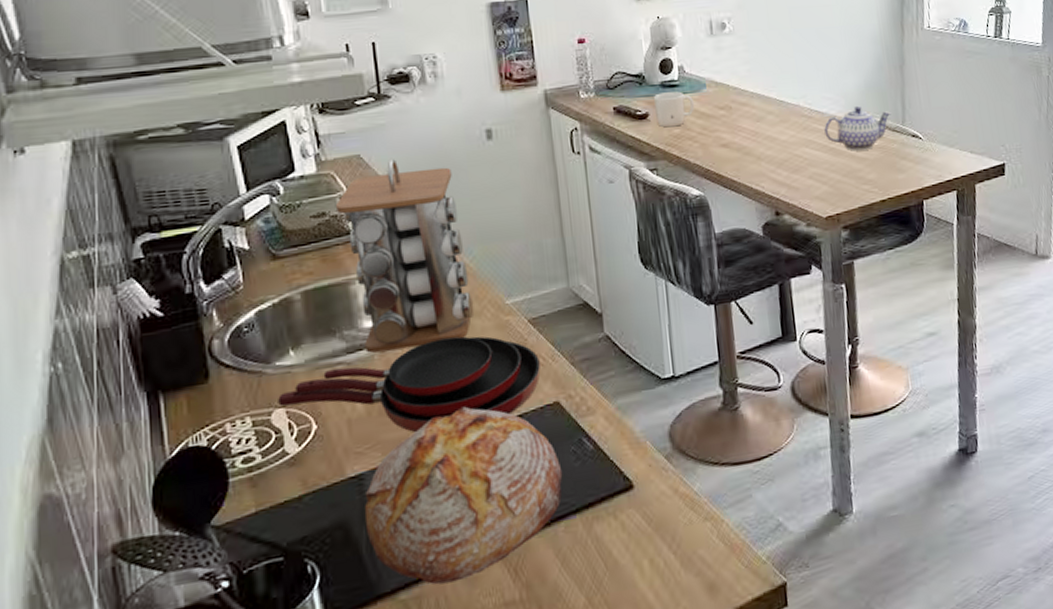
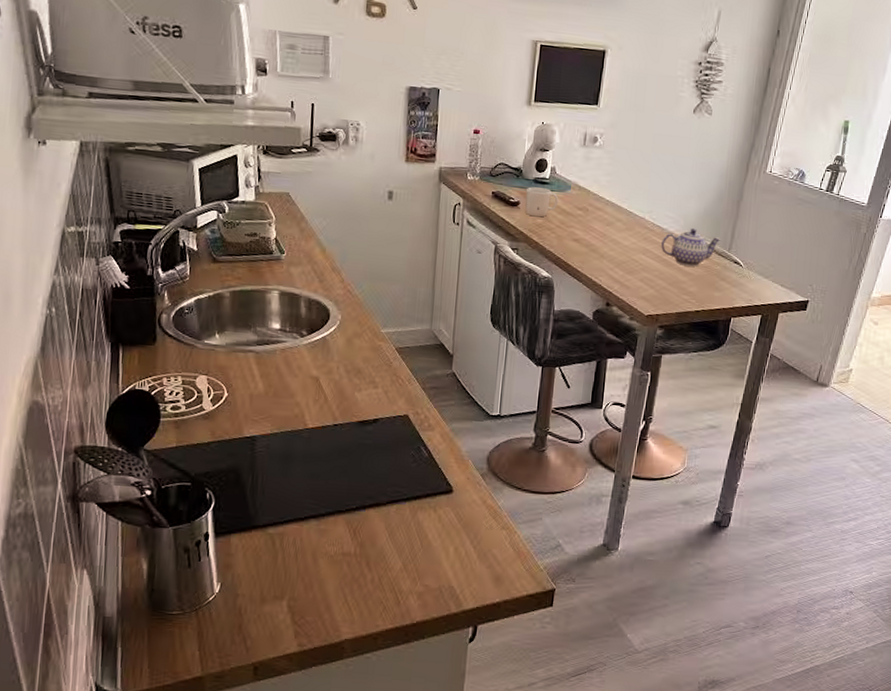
frying pan: present [278,336,541,433] -> none [202,348,399,417]
spice rack: present [335,158,474,353] -> none [264,200,357,351]
bread: present [364,406,563,585] -> none [252,403,402,530]

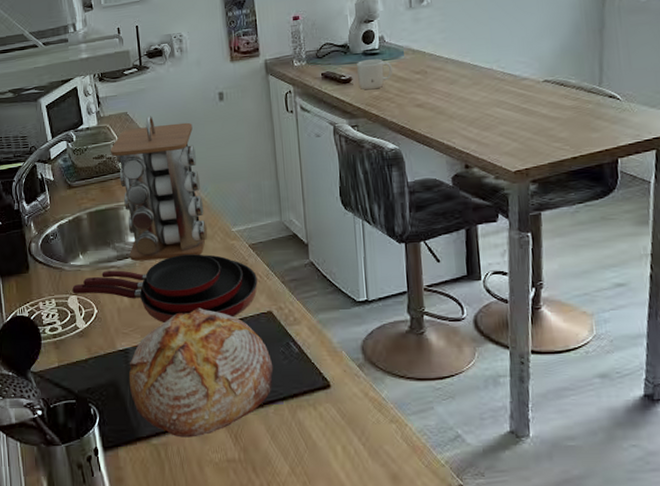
frying pan: none [202,348,399,417] -> present [72,254,258,324]
bread: none [252,403,402,530] -> present [129,307,274,438]
spice rack: none [264,200,357,351] -> present [110,115,208,261]
teapot: present [661,228,721,267] -> none [516,68,587,111]

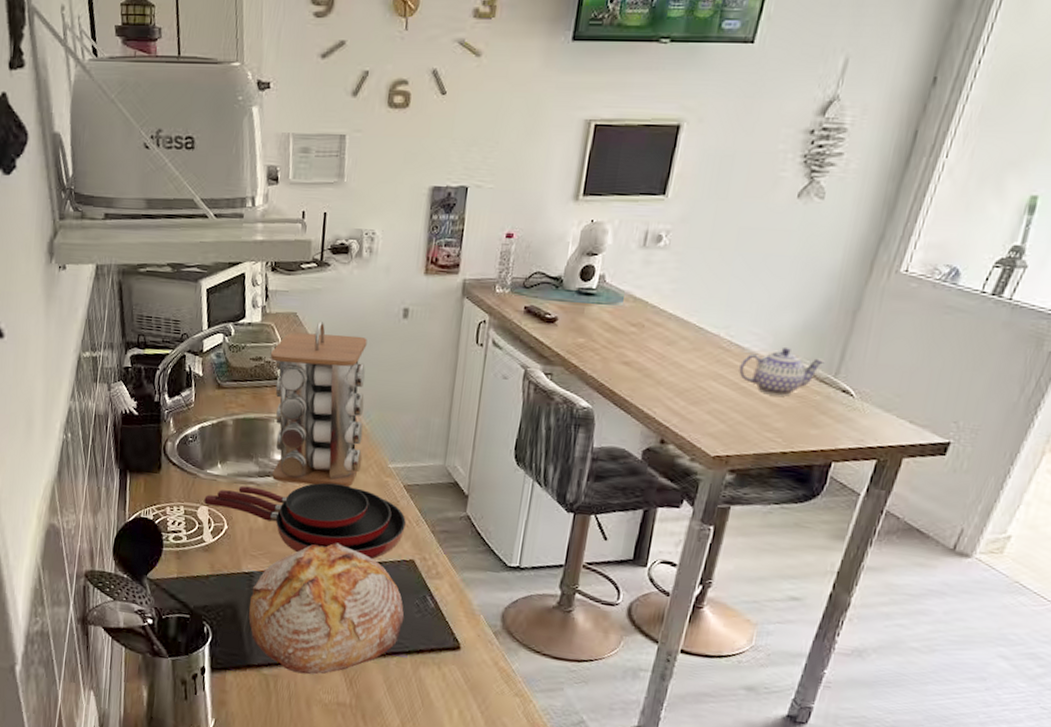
mug: present [357,59,393,90] -> none [563,299,607,336]
teapot: none [516,68,587,111] -> present [739,346,825,396]

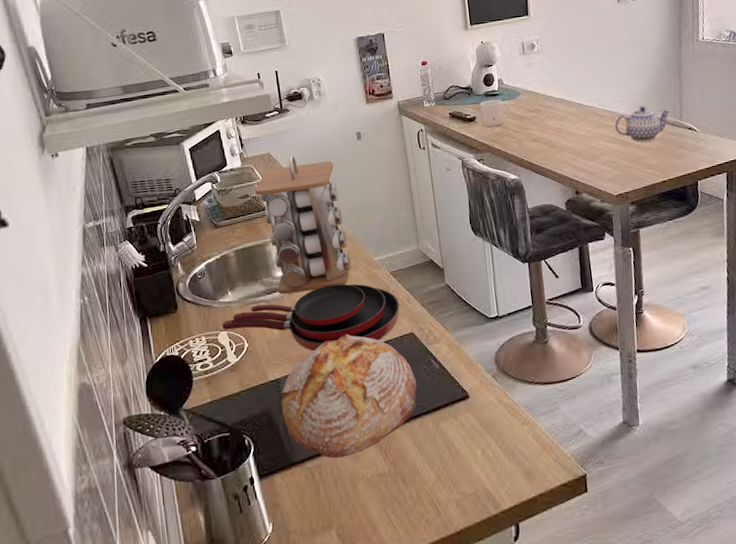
mug: none [563,299,607,336] -> present [480,99,512,128]

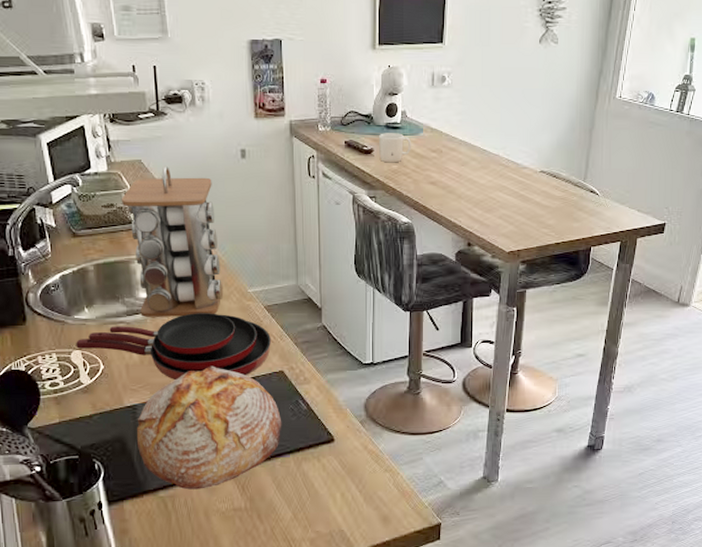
teapot: present [615,105,671,142] -> none [517,160,576,199]

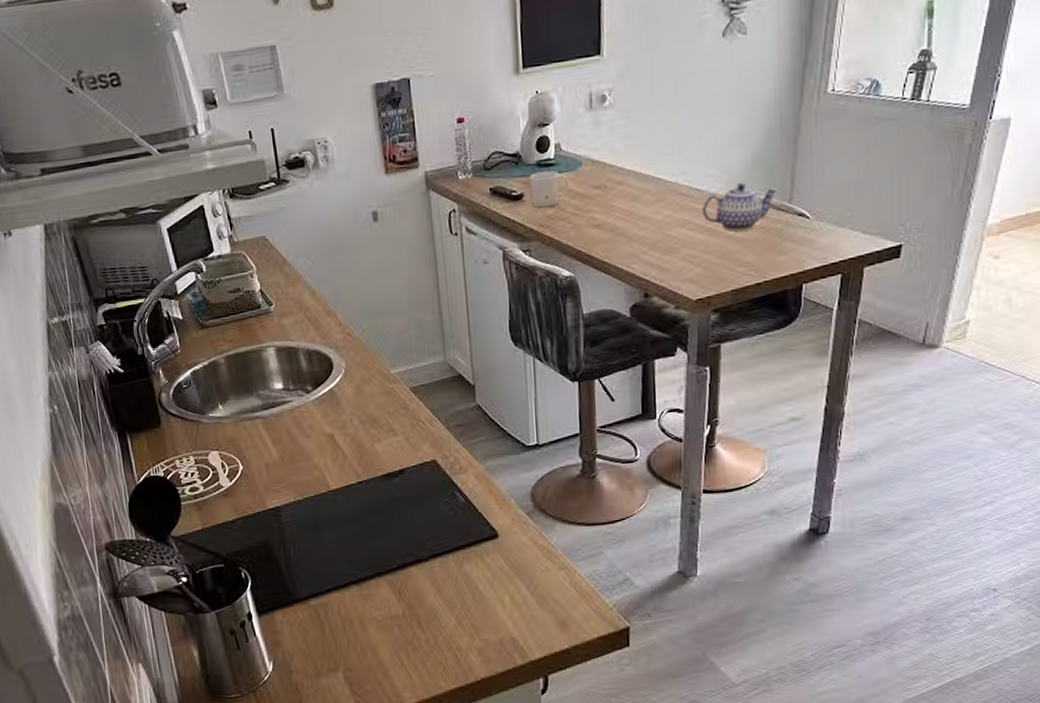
frying pan: present [76,313,271,381] -> none [212,400,420,478]
spice rack: present [121,165,224,317] -> none [247,239,364,410]
bread: present [137,366,282,490] -> none [281,459,439,597]
teapot: none [517,160,576,199] -> present [702,182,778,232]

